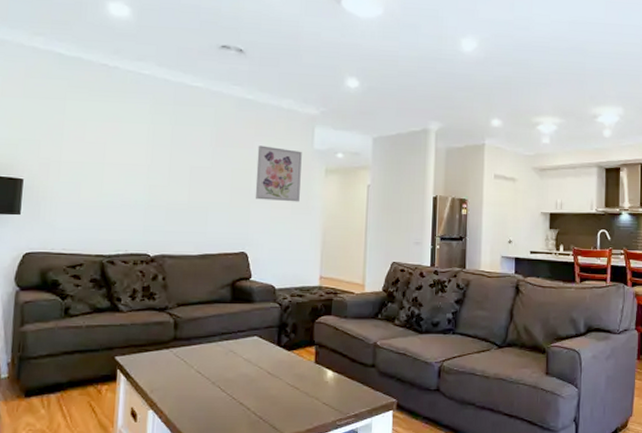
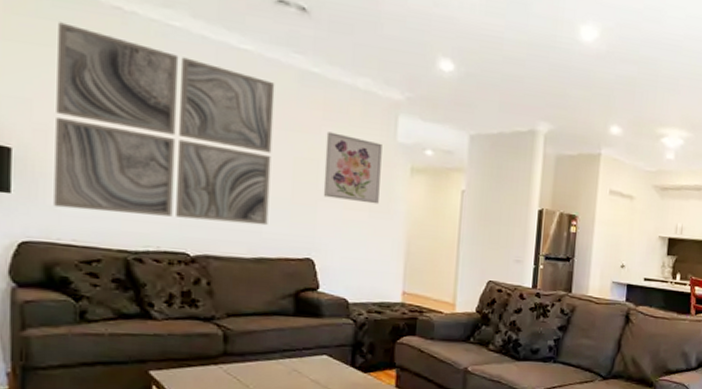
wall art: none [50,80,219,227] -> present [54,22,275,226]

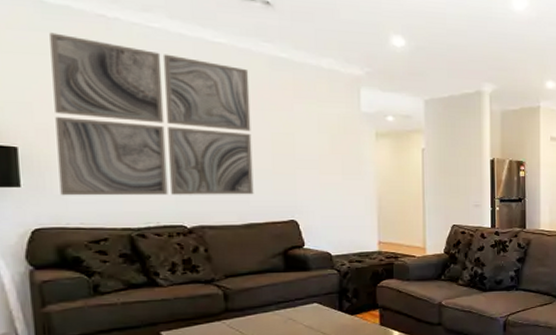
wall art: present [323,132,382,205] -> none [298,108,350,168]

